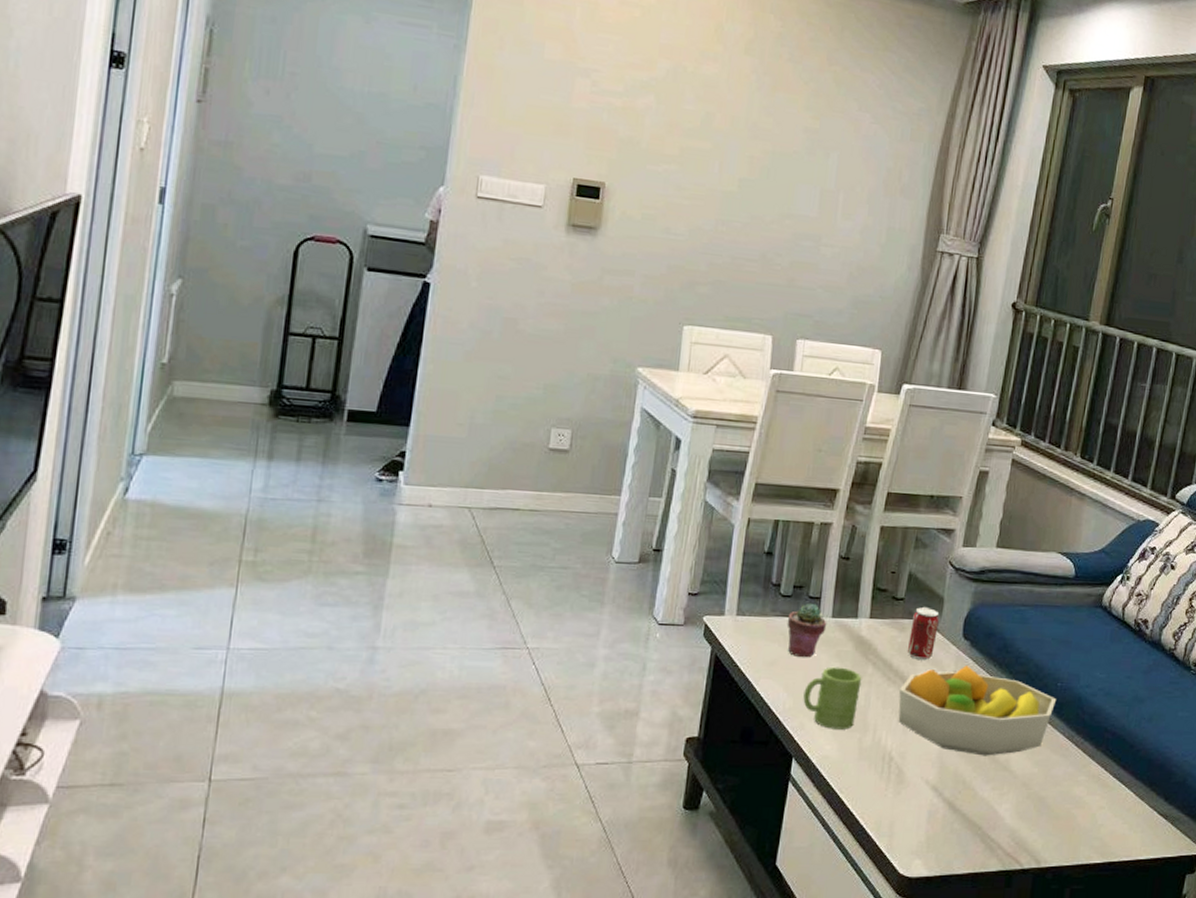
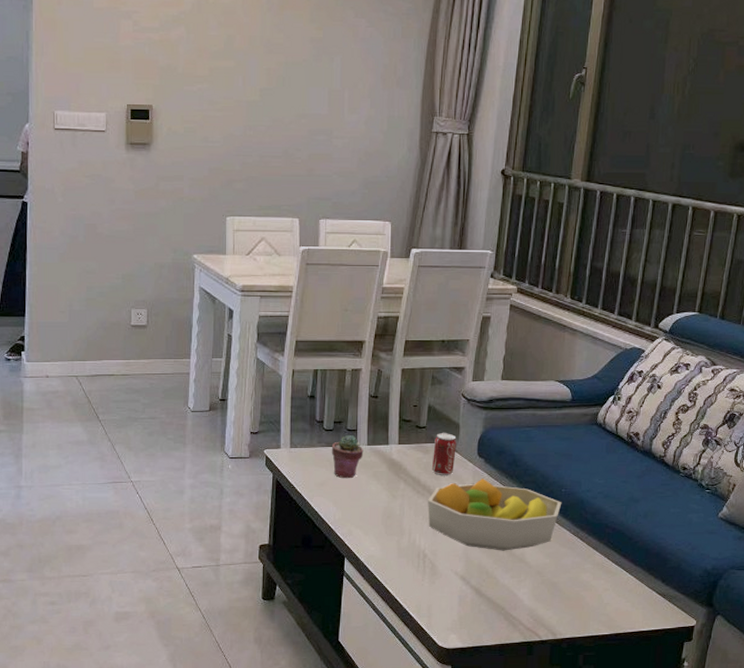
mug: present [803,667,862,730] -> none [349,484,396,534]

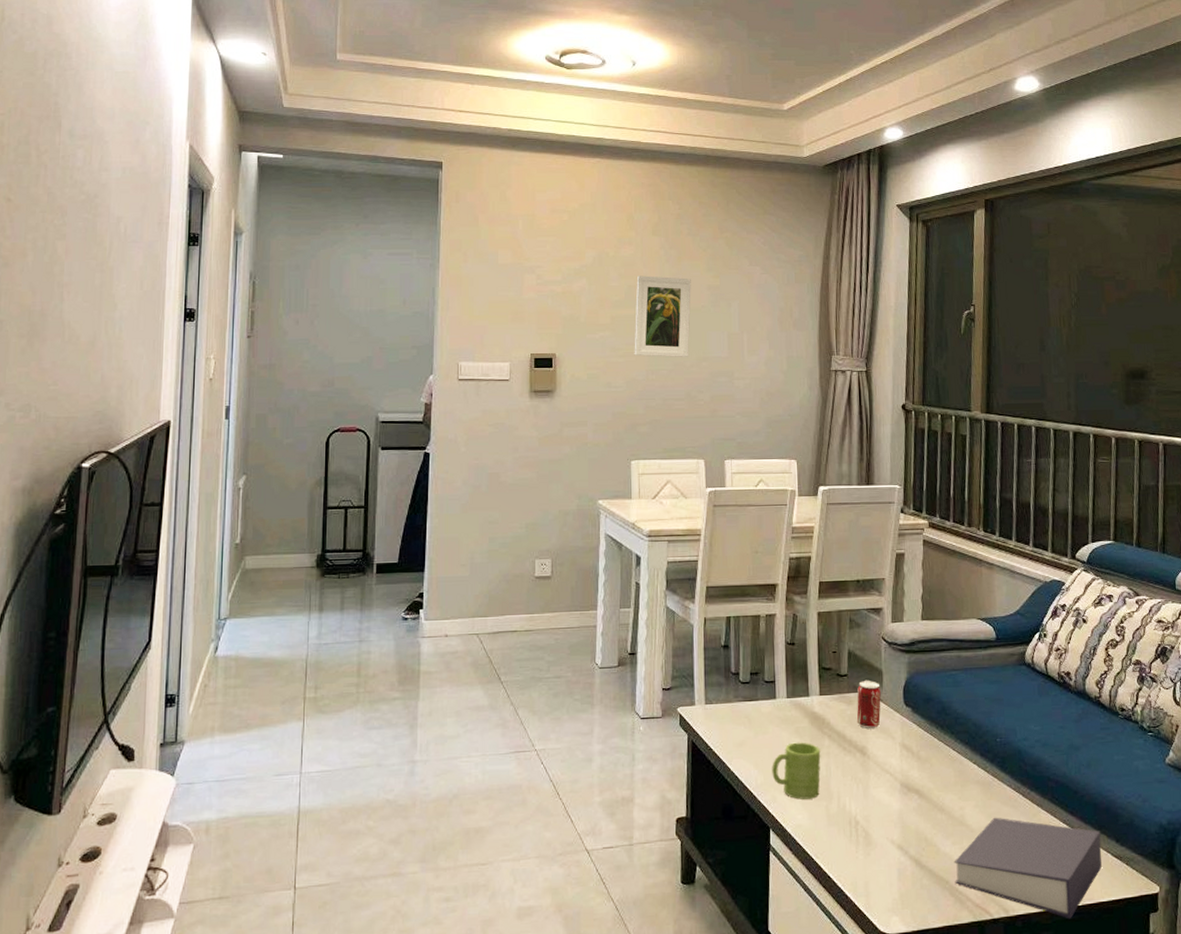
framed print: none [232,25,293,113] -> present [634,275,691,357]
potted succulent: present [331,435,364,479] -> none [749,687,784,737]
mug: none [349,484,396,534] -> present [772,742,821,800]
fruit bowl: present [428,478,562,551] -> none [855,730,999,813]
book: none [510,556,649,644] -> present [953,817,1102,919]

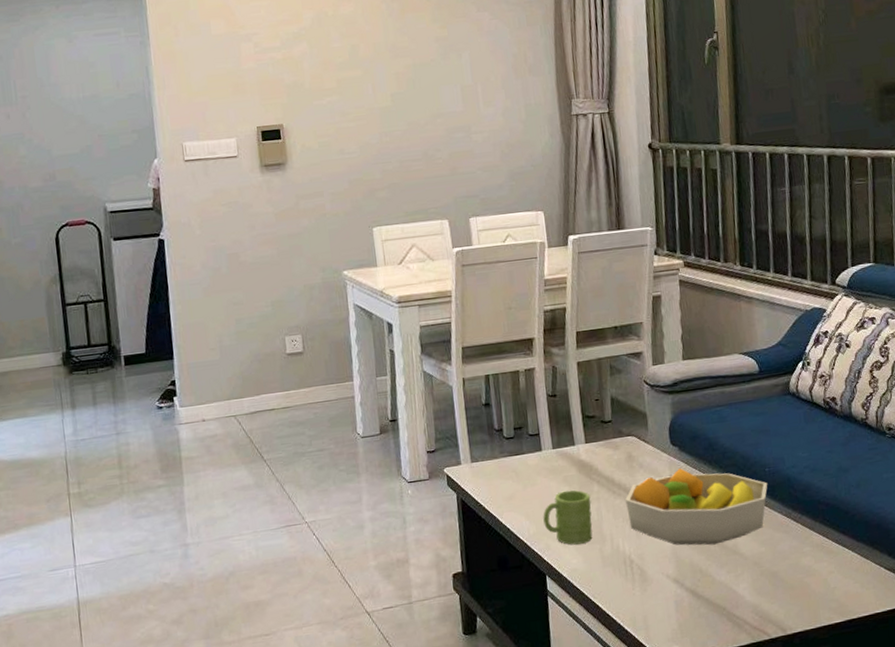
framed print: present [634,275,691,357] -> none [360,32,422,119]
fruit bowl: none [855,730,999,813] -> present [625,468,768,546]
beverage can: present [856,680,881,730] -> none [623,423,648,472]
book: present [953,817,1102,919] -> none [729,543,875,632]

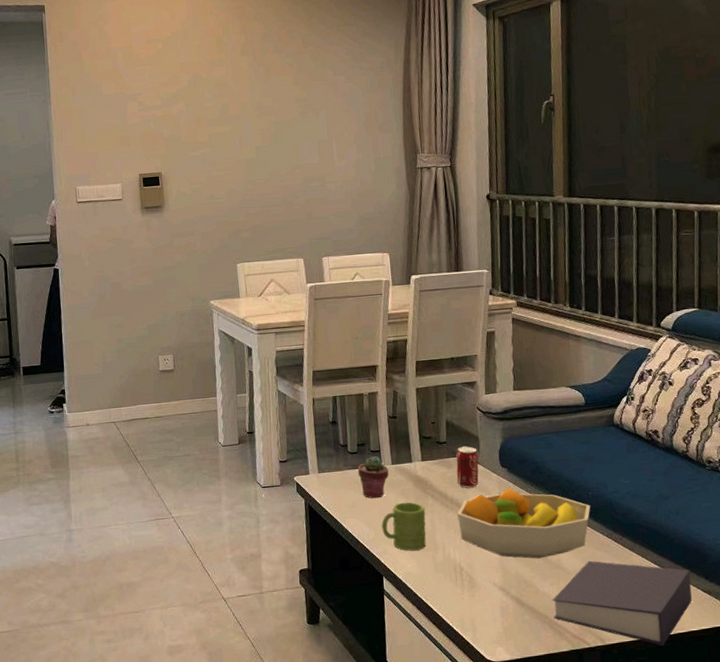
potted succulent: none [515,440,550,489] -> present [357,456,389,499]
beverage can: none [623,423,648,472] -> present [456,445,479,489]
book: none [729,543,875,632] -> present [552,560,692,647]

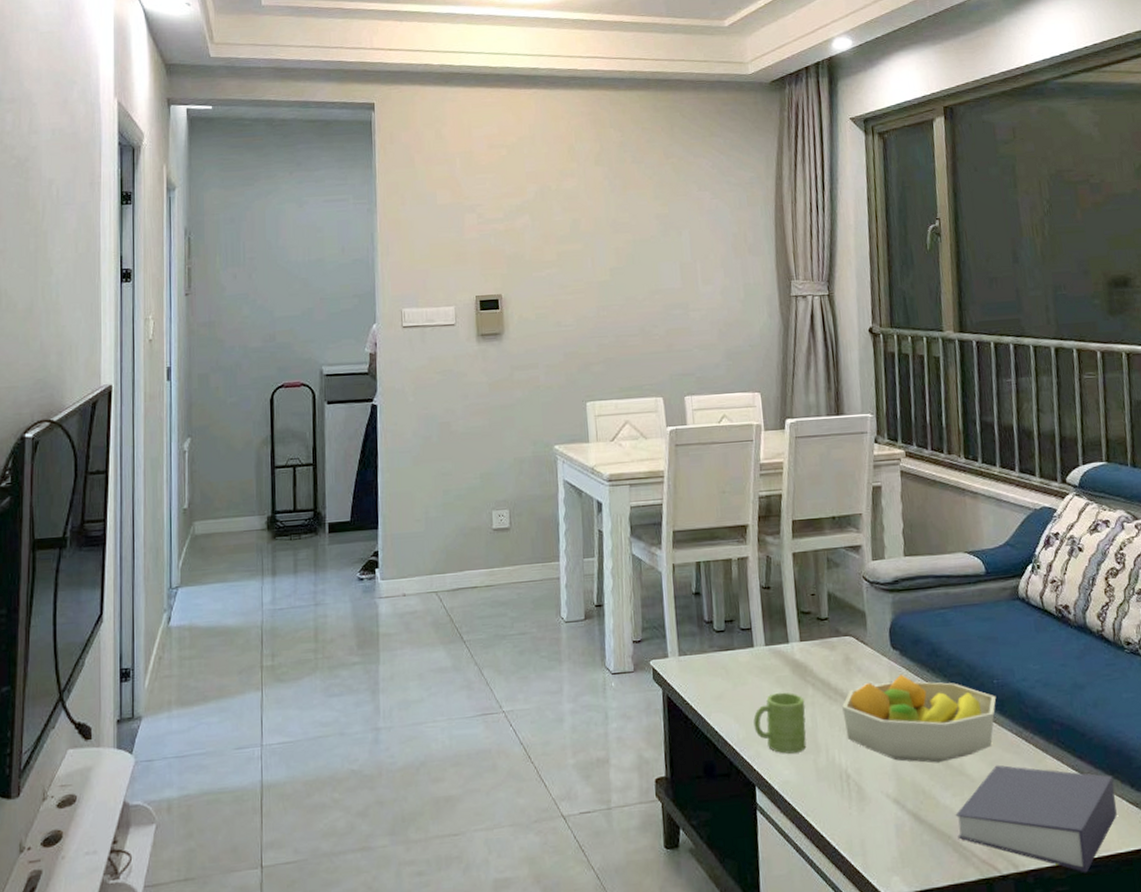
potted succulent: present [357,456,389,499] -> none [725,635,762,688]
beverage can: present [456,445,479,489] -> none [840,622,867,676]

